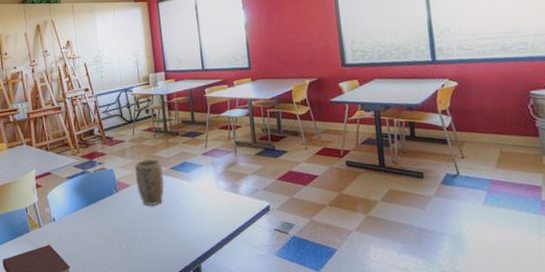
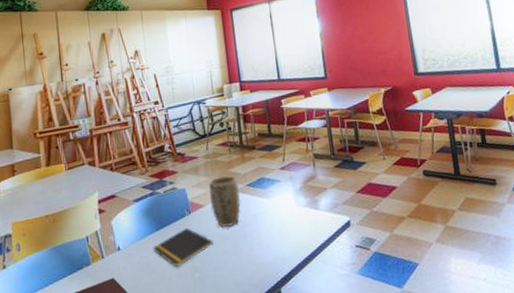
notepad: none [84,204,139,239] -> present [153,227,213,268]

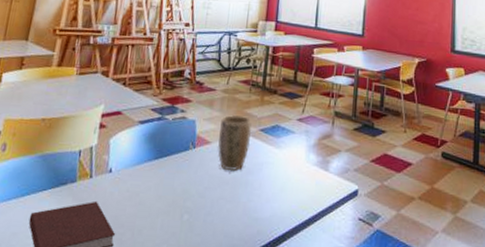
notepad: present [153,227,213,268] -> none [146,162,212,204]

